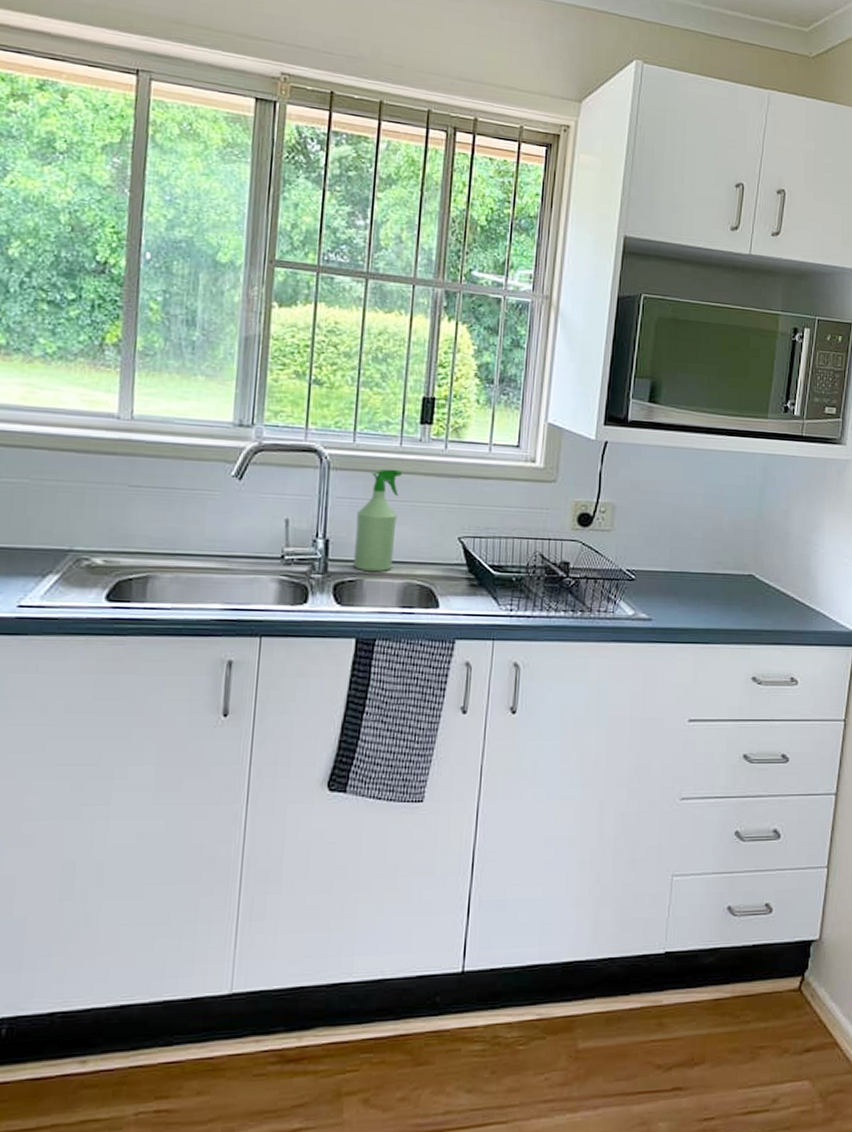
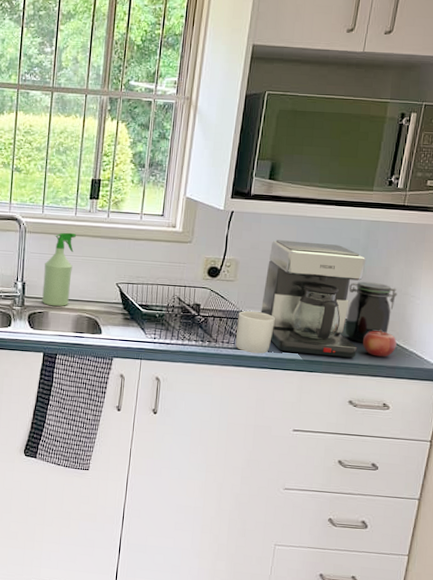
mug: none [614,568,663,624] -> present [235,310,276,354]
coffee maker: none [645,477,764,623] -> present [261,240,367,358]
jar: none [744,527,800,604] -> present [345,281,397,343]
fruit: none [764,587,802,620] -> present [362,330,397,357]

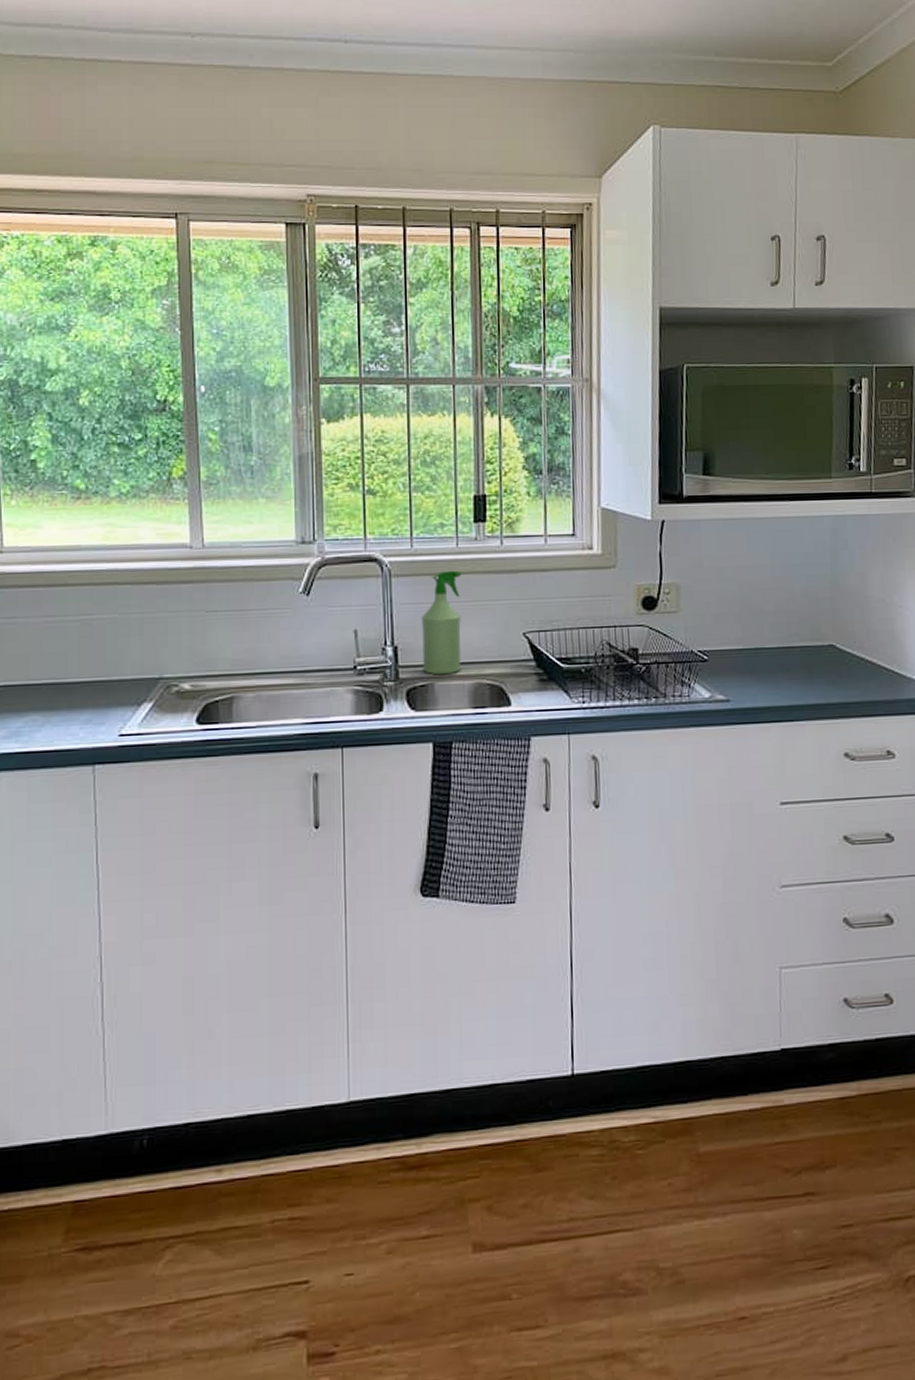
mug: present [235,310,276,354] -> none [688,648,738,706]
coffee maker: present [261,240,367,358] -> none [716,550,844,698]
jar: present [345,281,397,343] -> none [822,593,881,675]
fruit: present [362,330,397,357] -> none [848,655,891,690]

